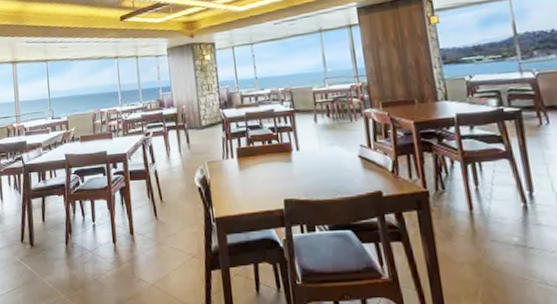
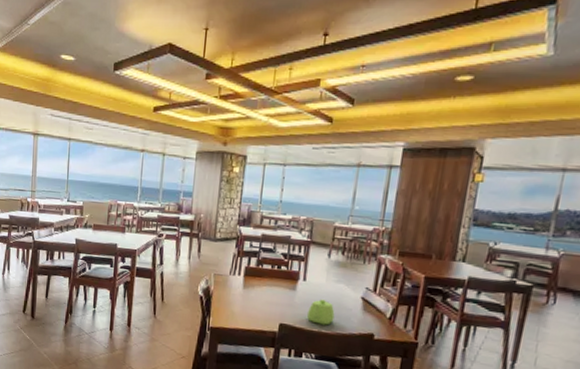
teapot: none [308,165,338,192] -> present [306,299,335,325]

